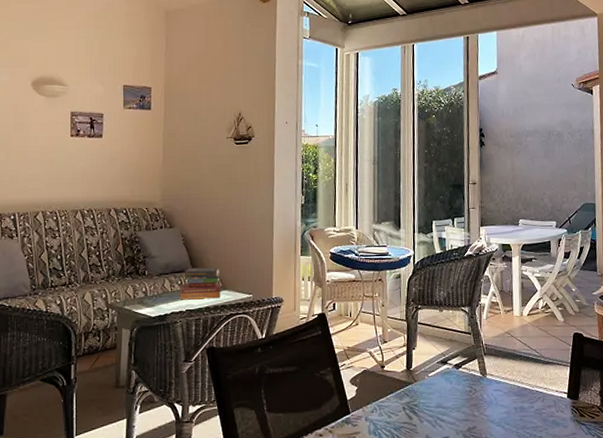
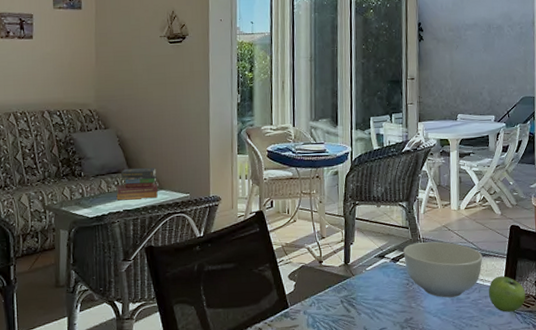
bowl: none [466,348,546,407] -> present [403,241,483,298]
fruit: none [552,384,591,423] -> present [488,275,526,312]

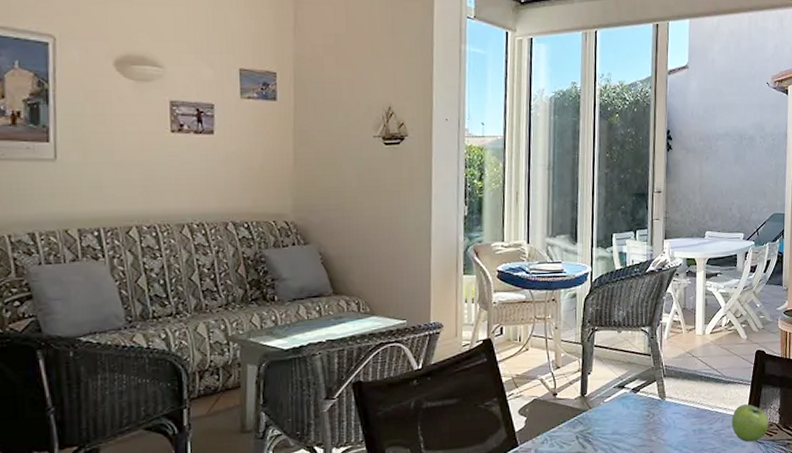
books: present [116,167,159,201] -> none [317,290,370,329]
bowl: present [403,241,483,298] -> none [644,369,727,429]

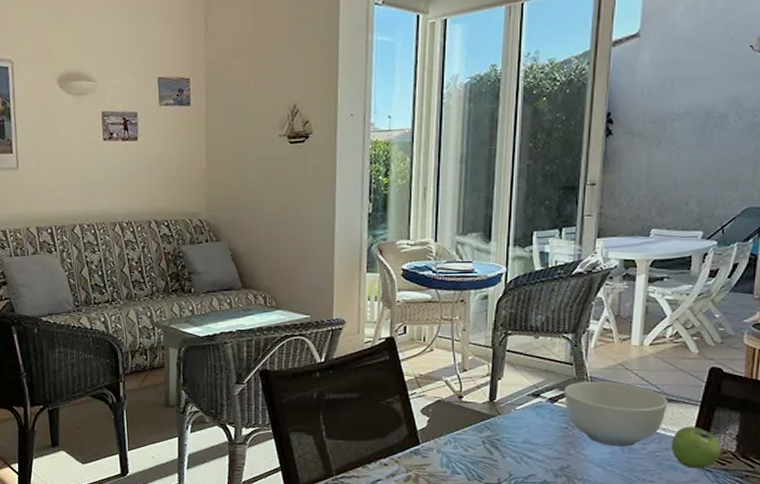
bowl: none [644,369,727,429] -> present [564,381,668,447]

